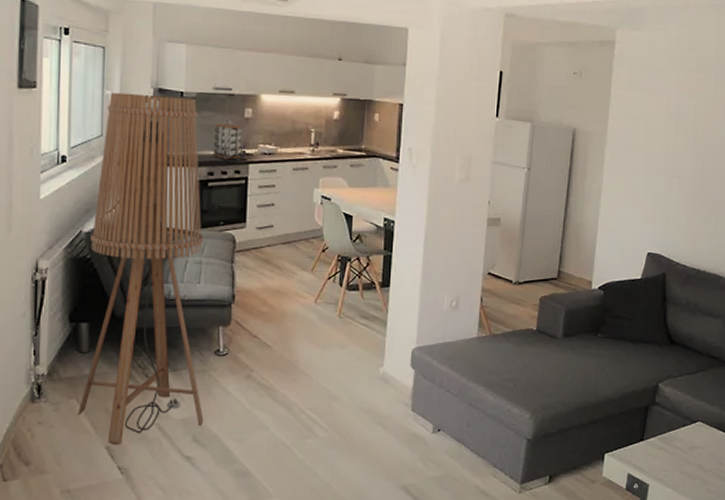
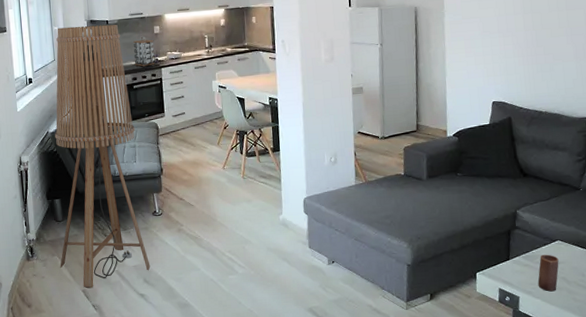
candle: none [671,437,697,481] -> present [538,254,559,292]

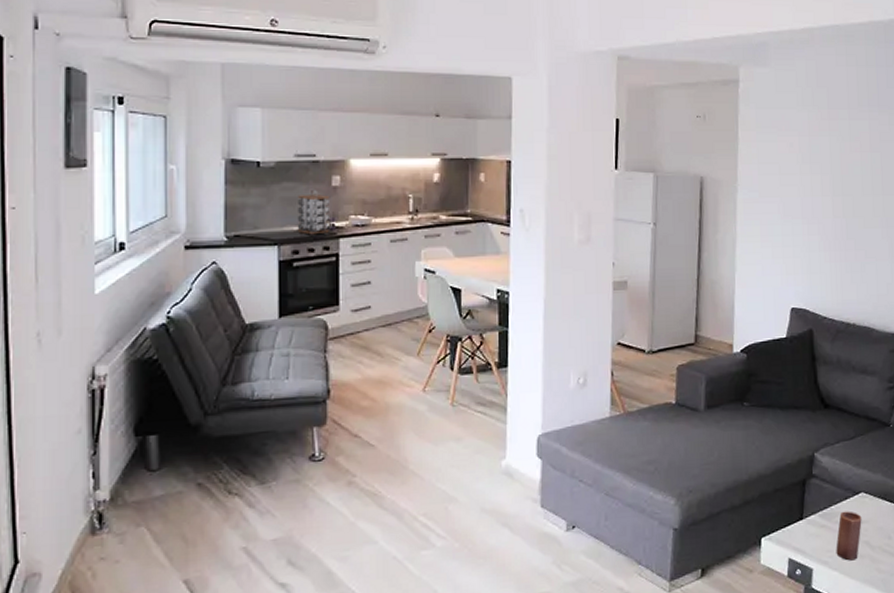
floor lamp: present [55,24,151,289] -> none [148,166,300,578]

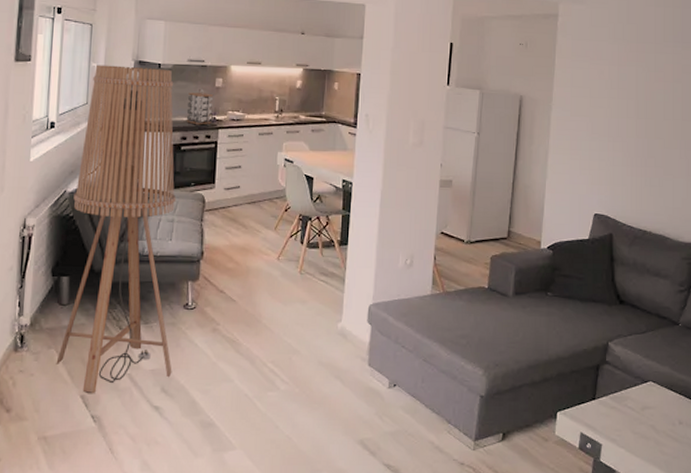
floor lamp: none [148,166,300,578] -> present [56,65,177,394]
candle: present [836,511,862,561] -> none [624,396,649,441]

